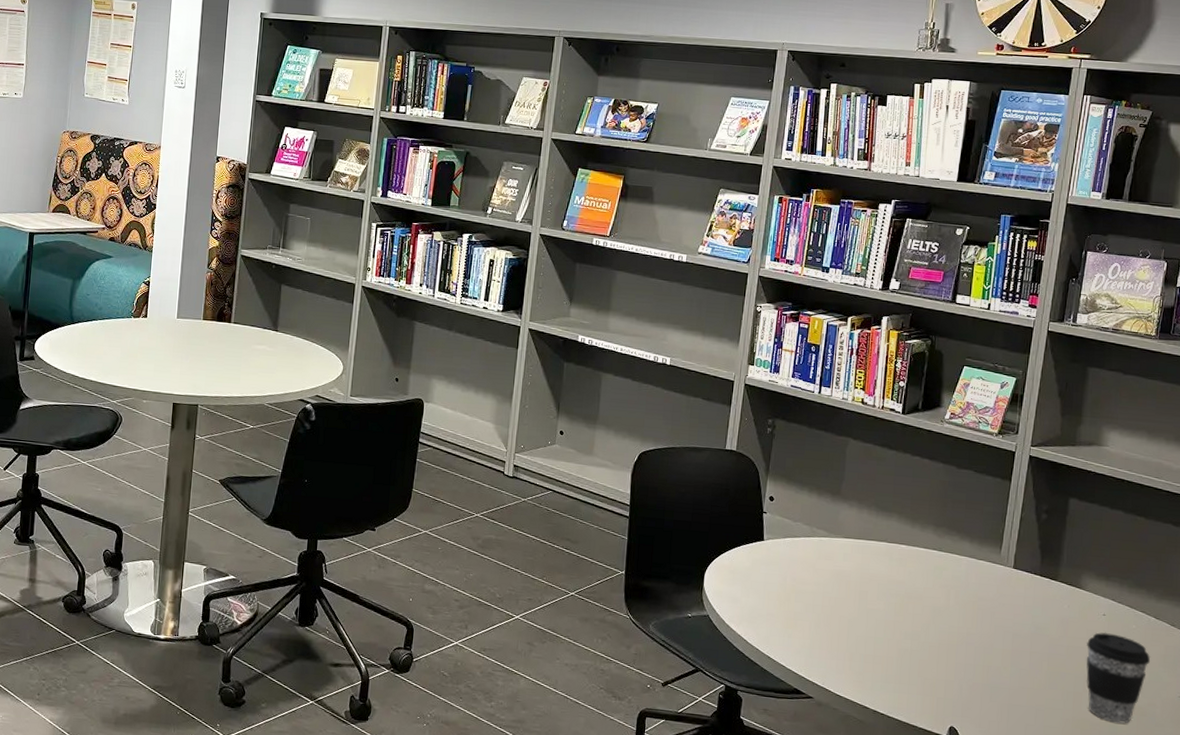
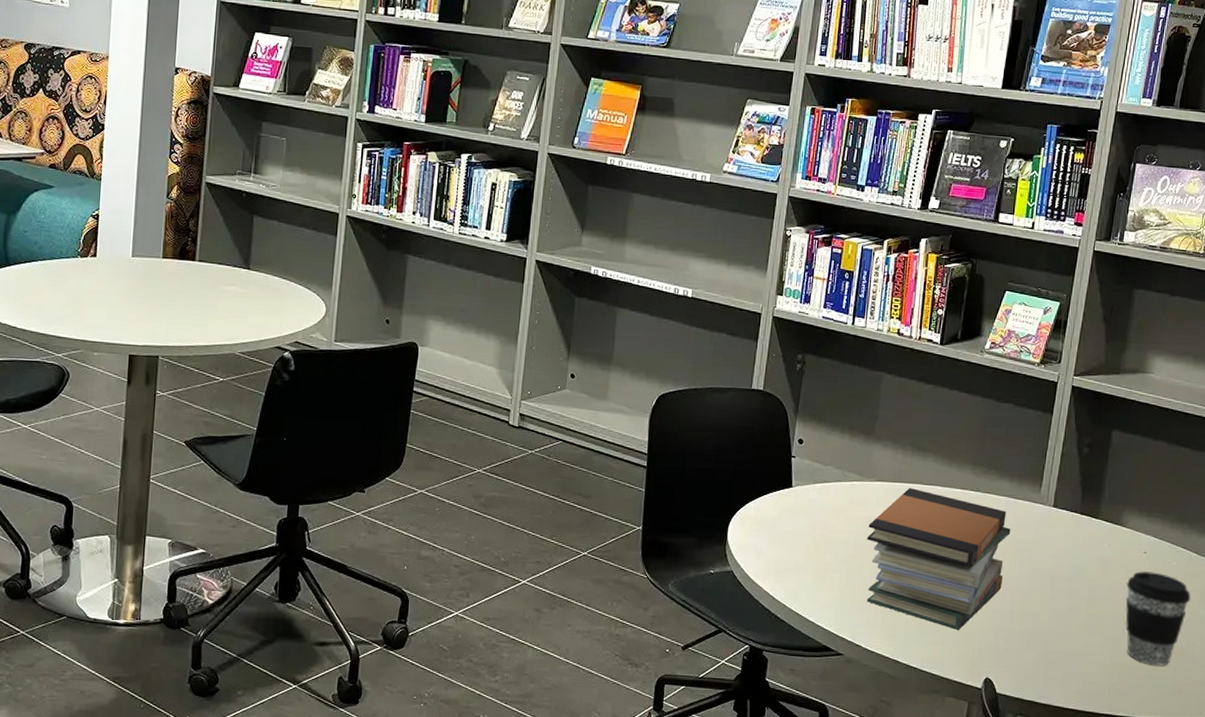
book stack: none [834,545,973,680] -> present [866,488,1011,630]

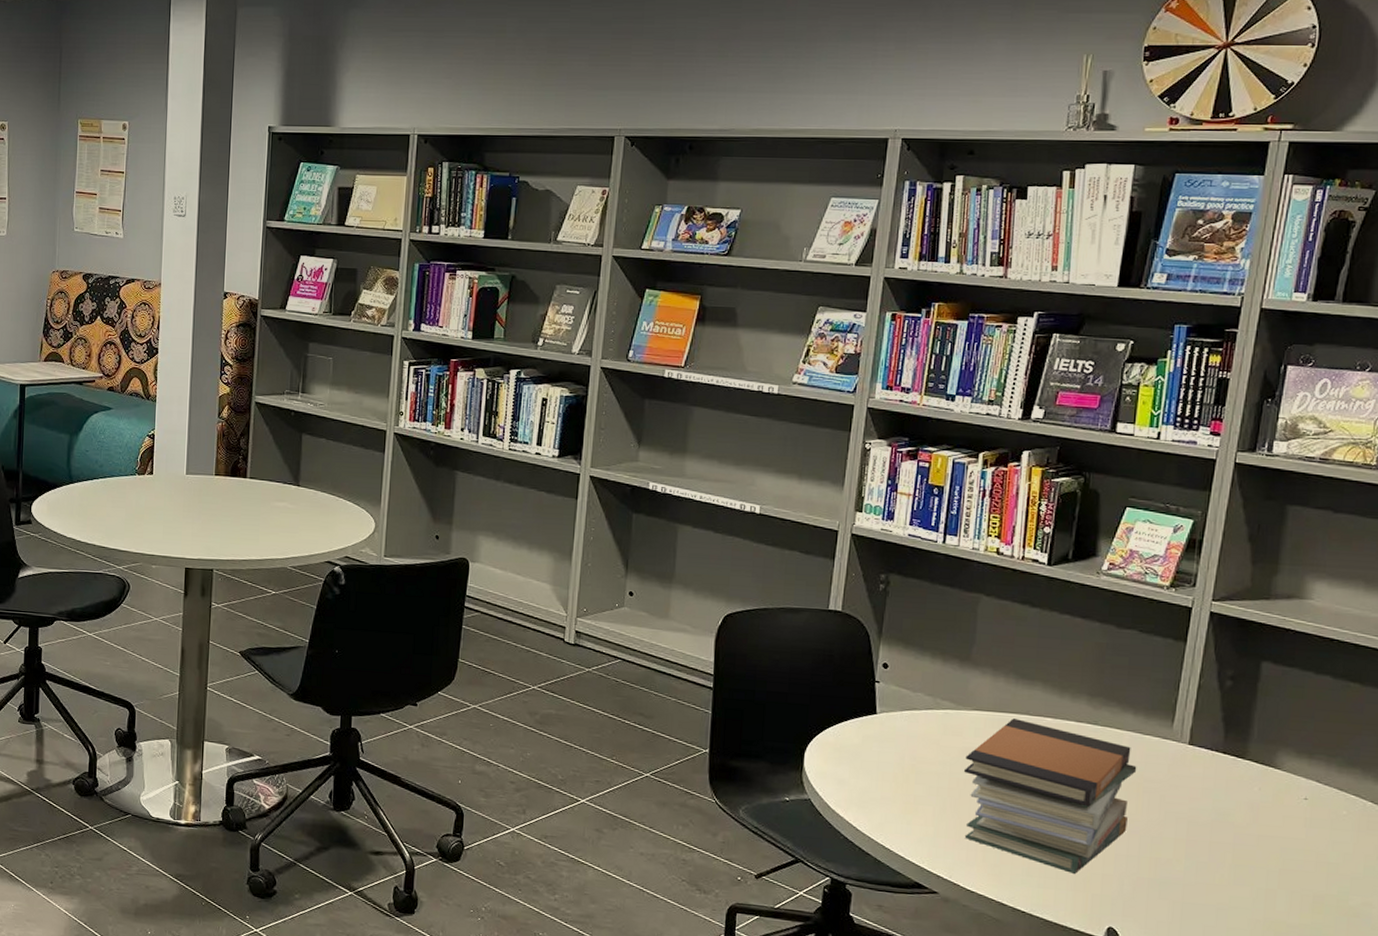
coffee cup: present [1125,570,1191,666] -> none [1281,819,1366,926]

